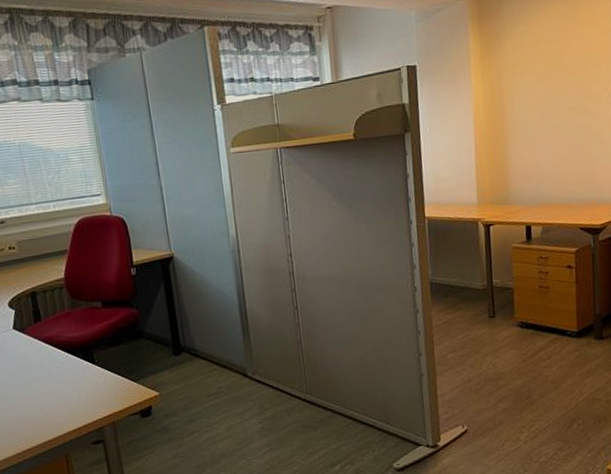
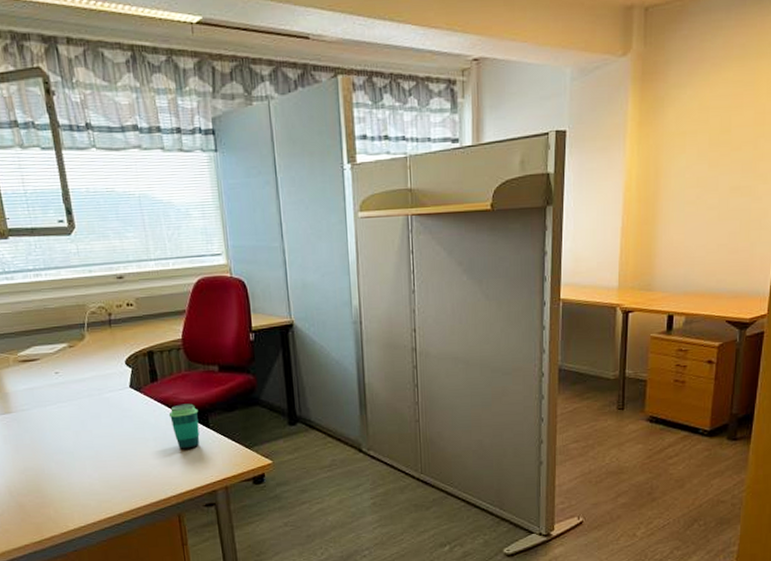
cup: none [53,341,85,388] -> present [168,403,200,449]

